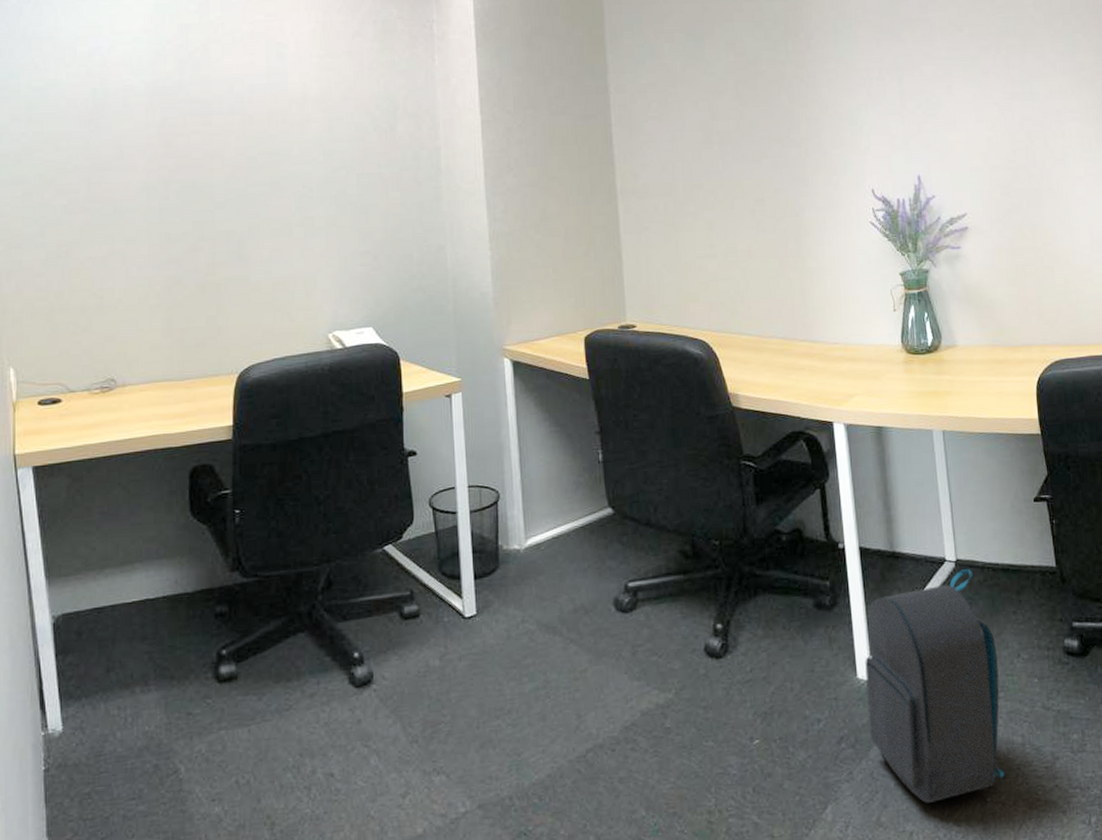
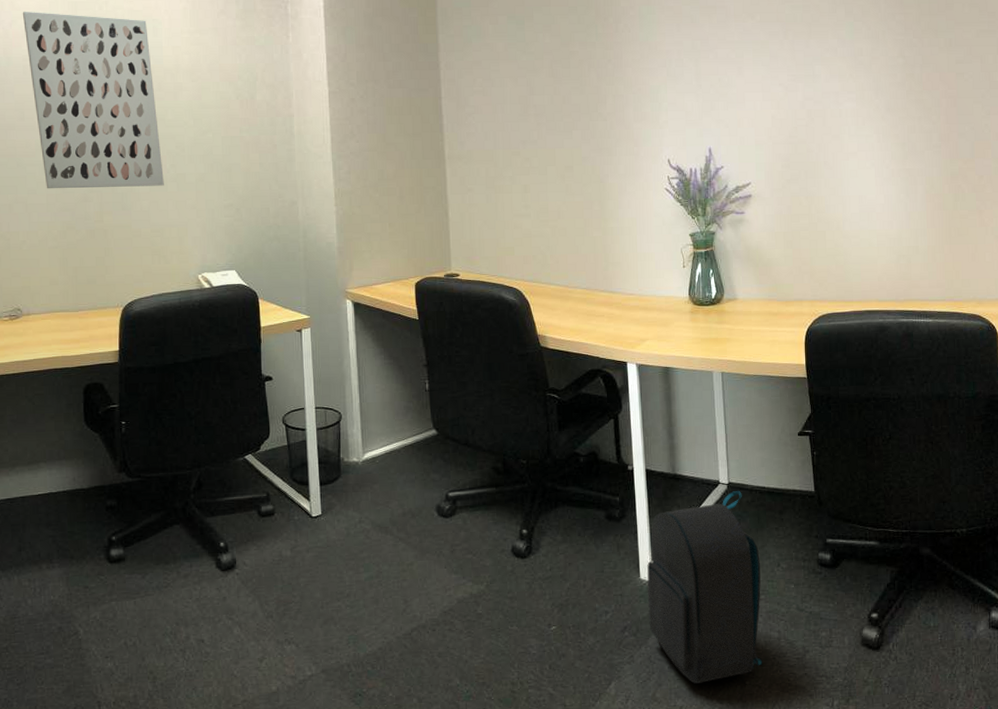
wall art: none [123,35,288,238] -> present [22,11,164,189]

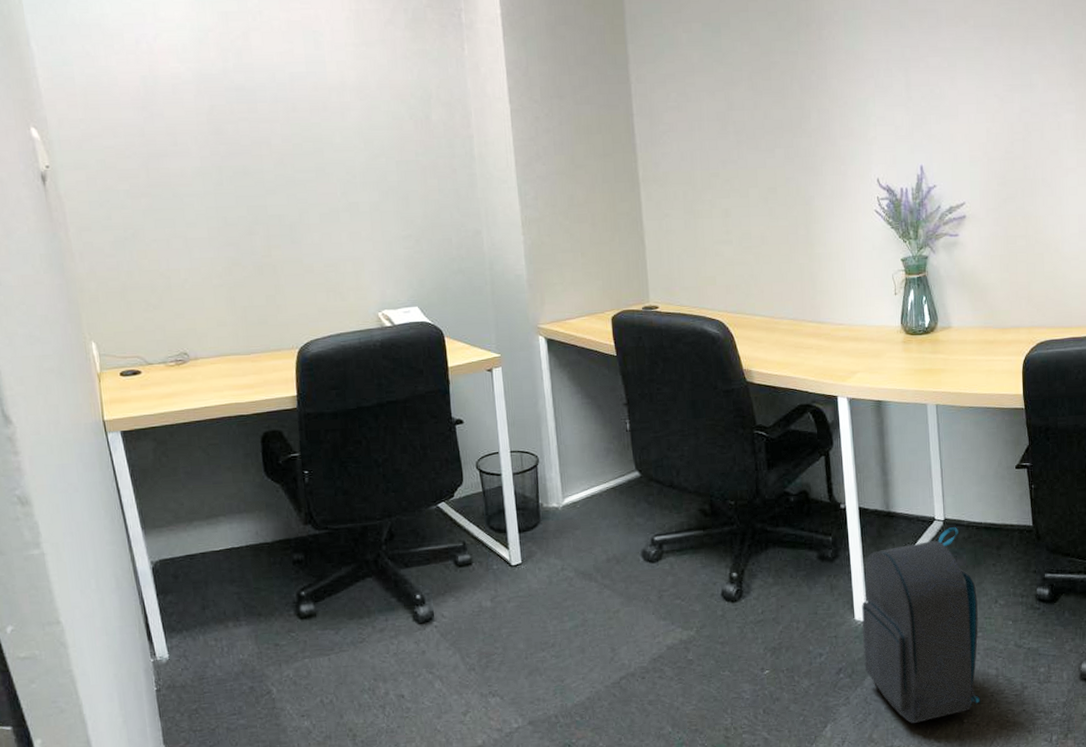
wall art: present [22,11,164,189] -> none [167,23,336,222]

